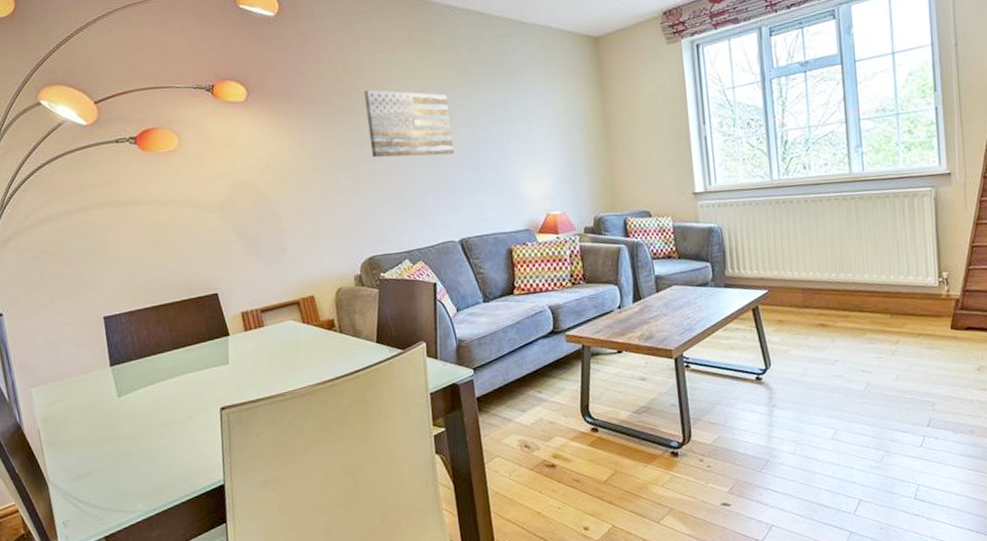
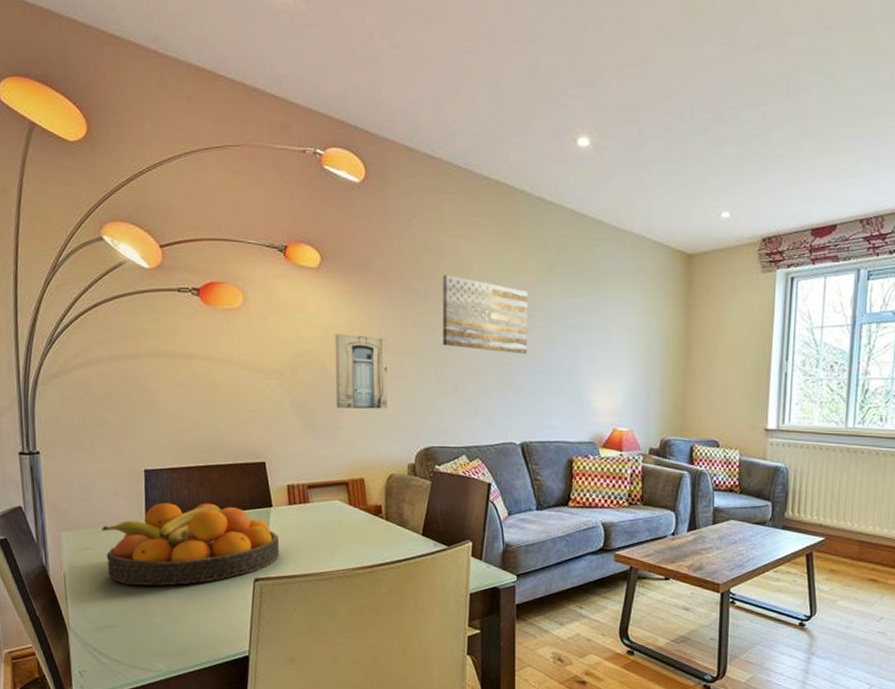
fruit bowl: none [69,340,243,431] -> present [102,503,280,586]
wall art: none [269,158,328,231] -> present [335,334,388,409]

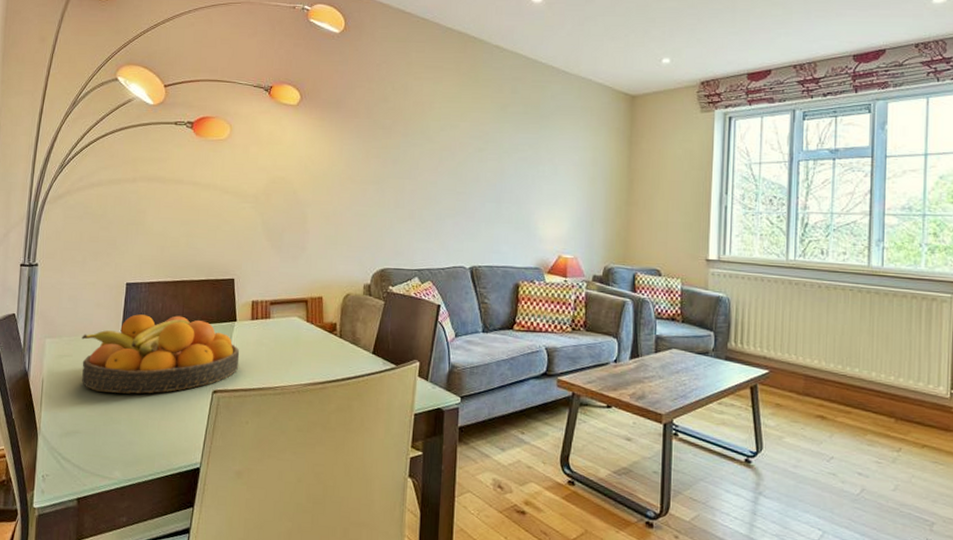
wall art: present [335,334,388,409] -> none [303,163,353,232]
wall art: present [442,275,529,354] -> none [403,112,483,184]

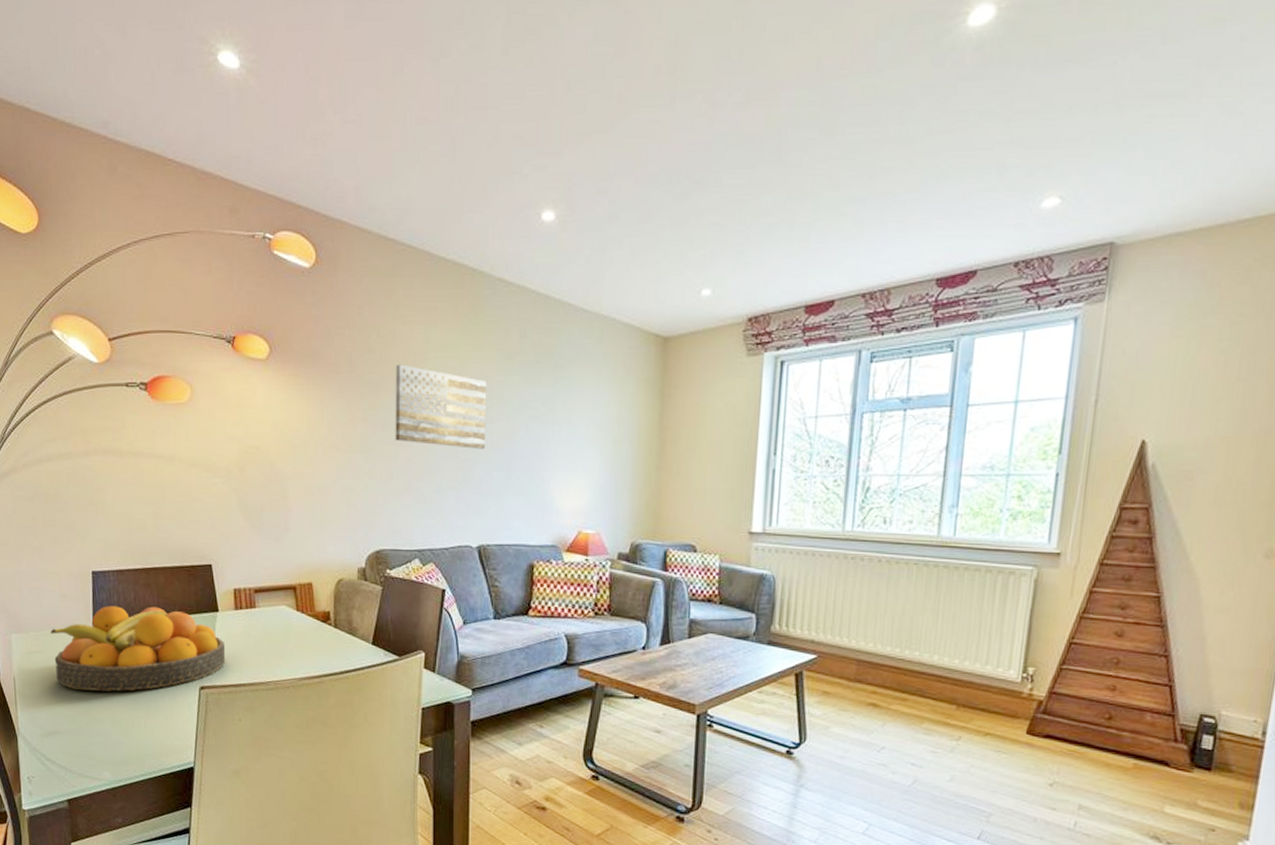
wall art: none [403,112,483,184] -> present [395,364,487,449]

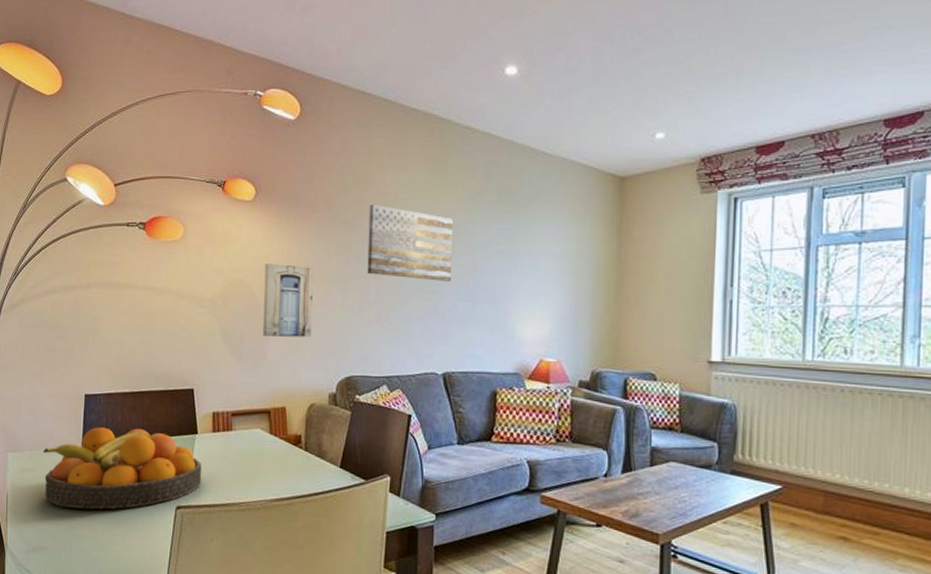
wall art: none [283,429,337,509] -> present [263,264,313,338]

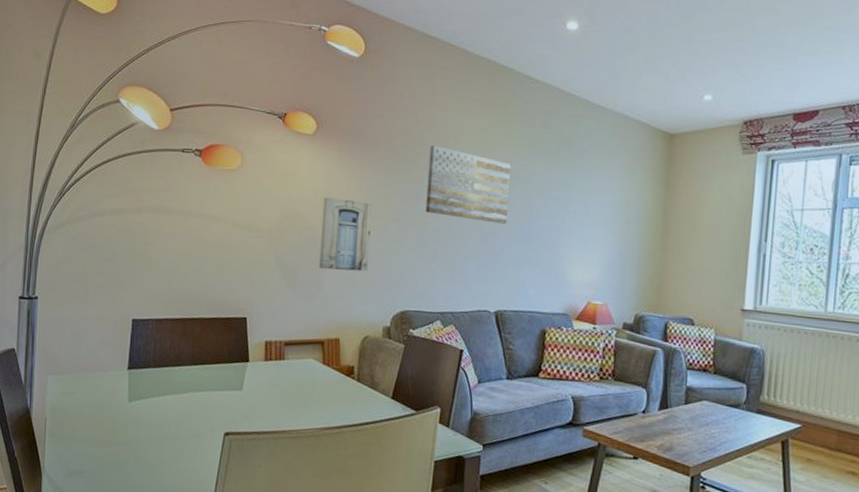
fruit bowl: present [43,427,202,510] -> none [86,352,253,434]

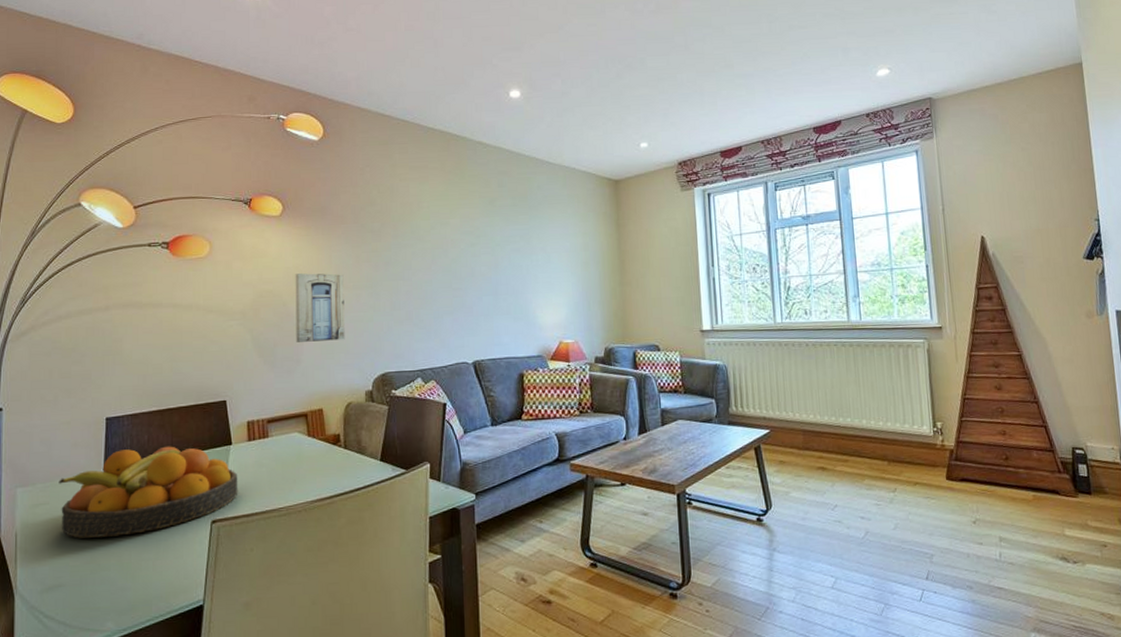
fruit bowl: none [86,352,253,434] -> present [59,446,238,538]
wall art: present [425,145,512,224] -> none [394,213,476,279]

